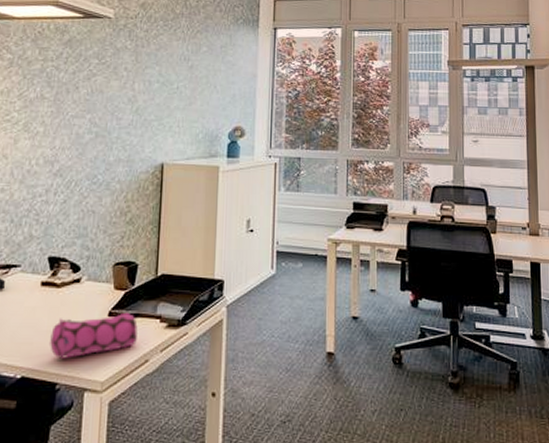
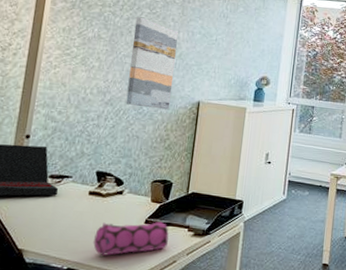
wall art: none [77,69,133,176] -> present [126,16,178,110]

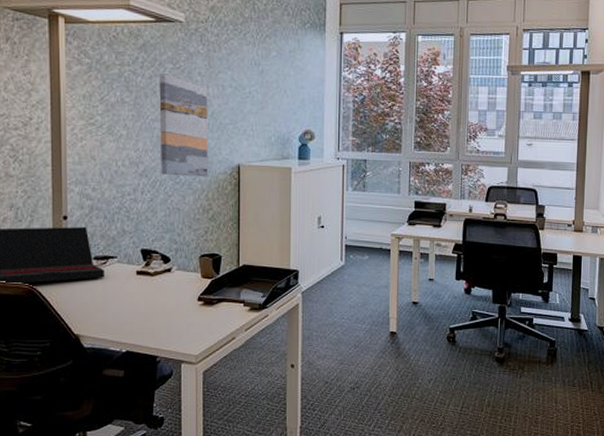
pencil case: present [92,221,169,256] -> none [147,297,225,336]

